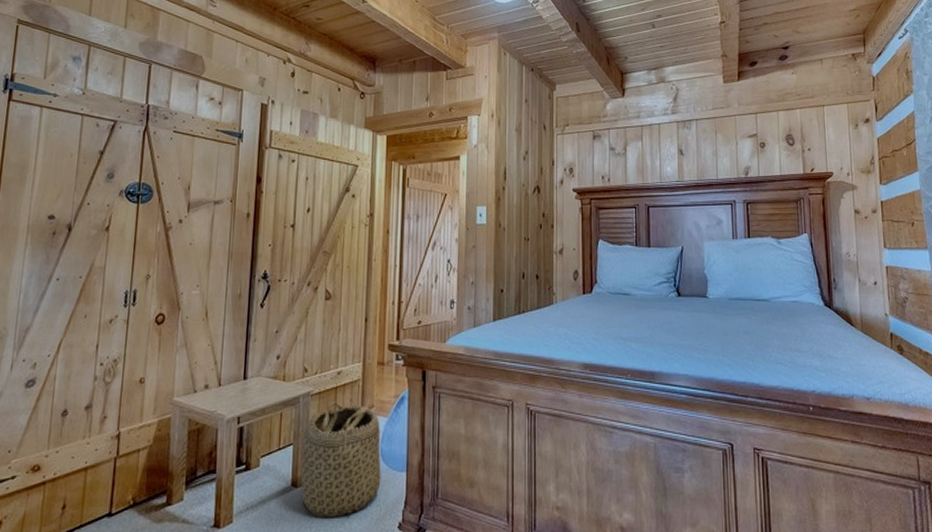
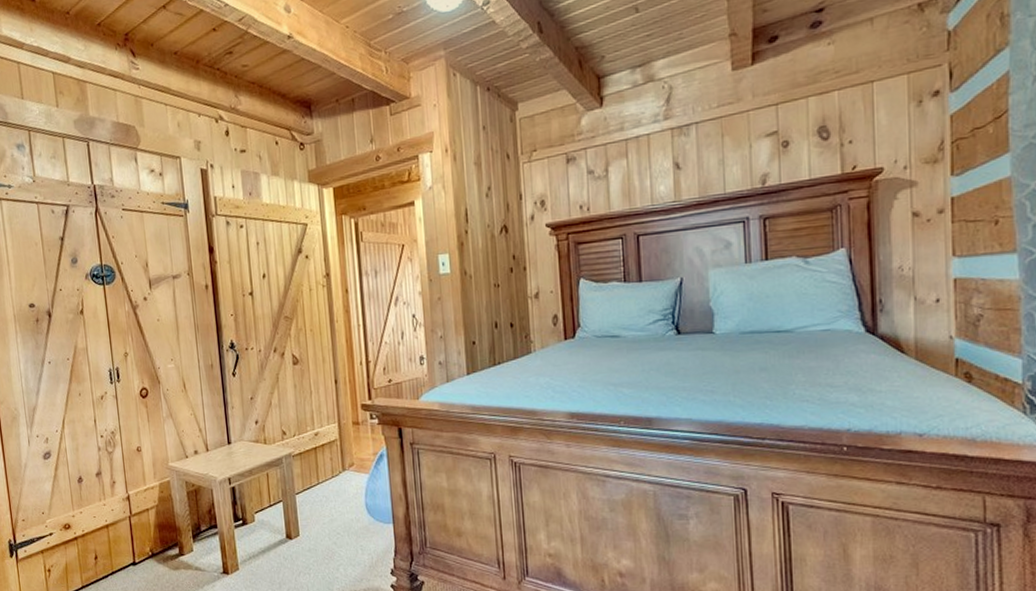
basket: present [301,402,382,517] -> none [290,461,370,565]

